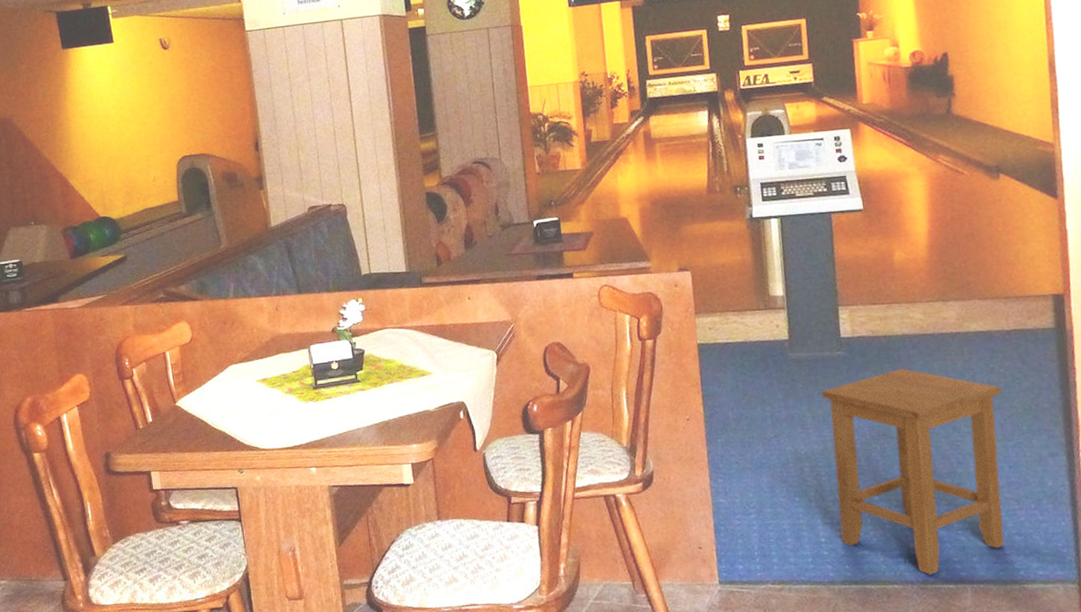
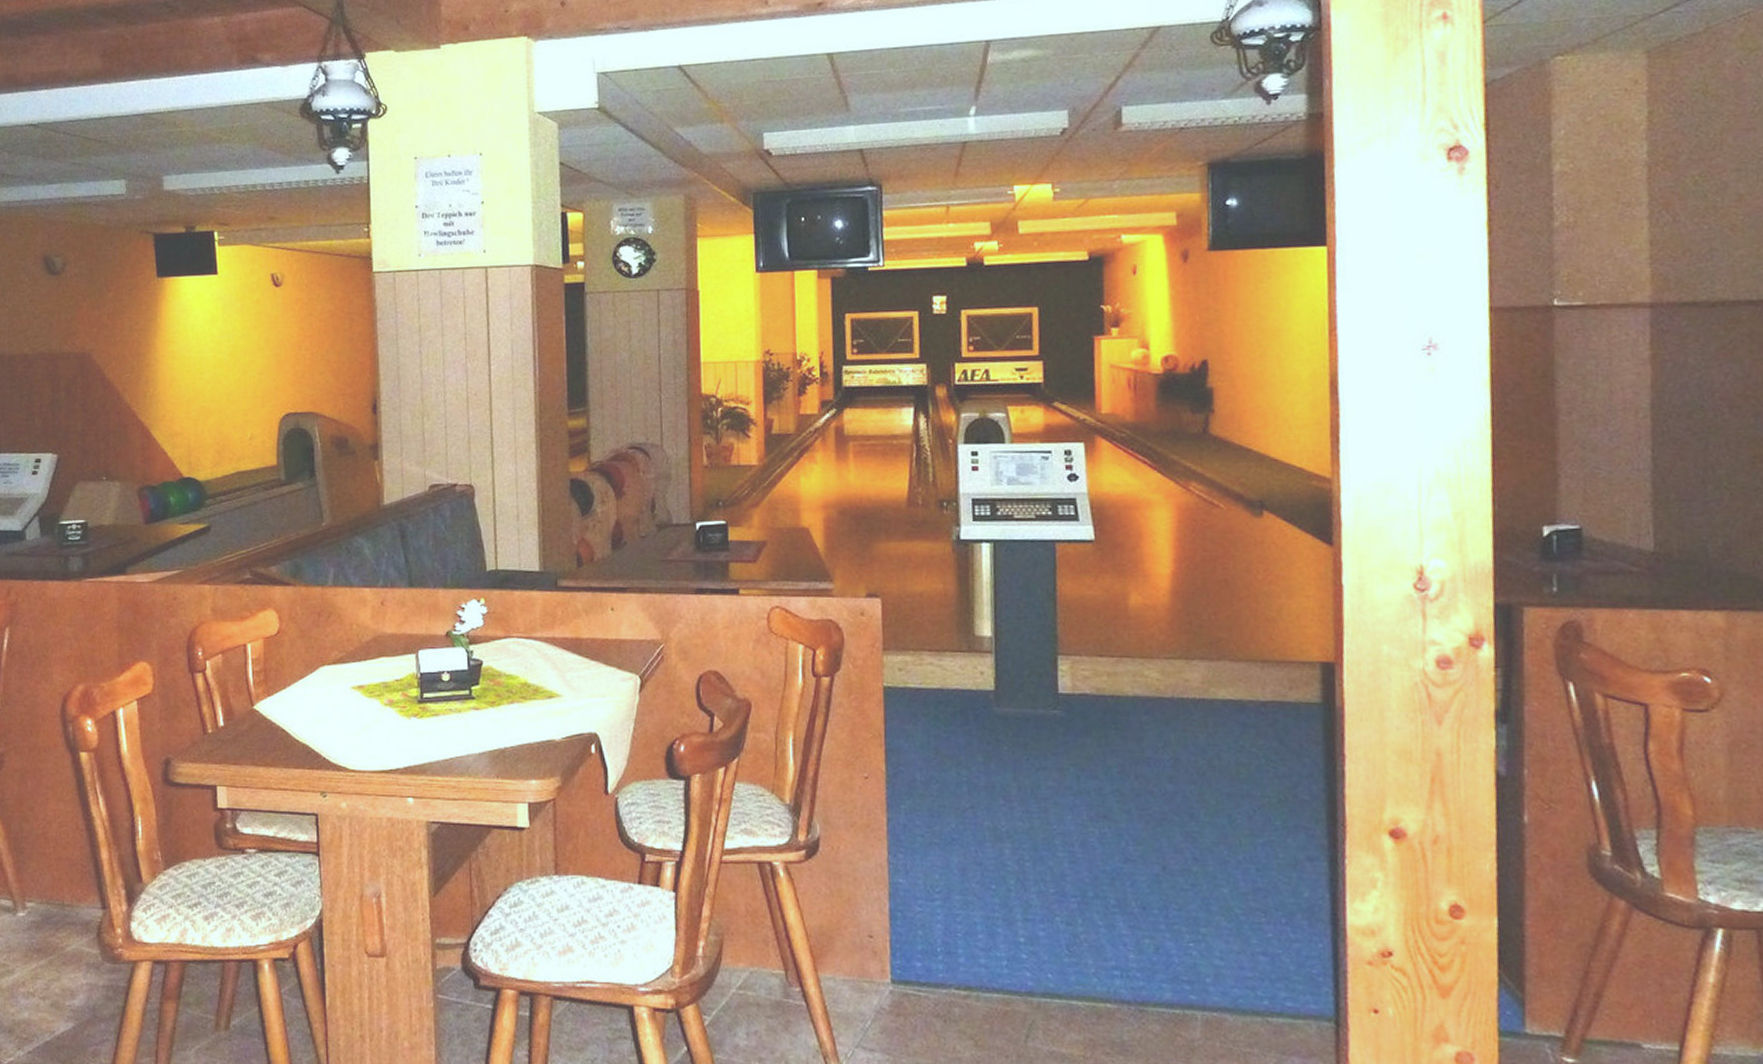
stool: present [821,368,1004,575] -> none [1030,737,1252,995]

